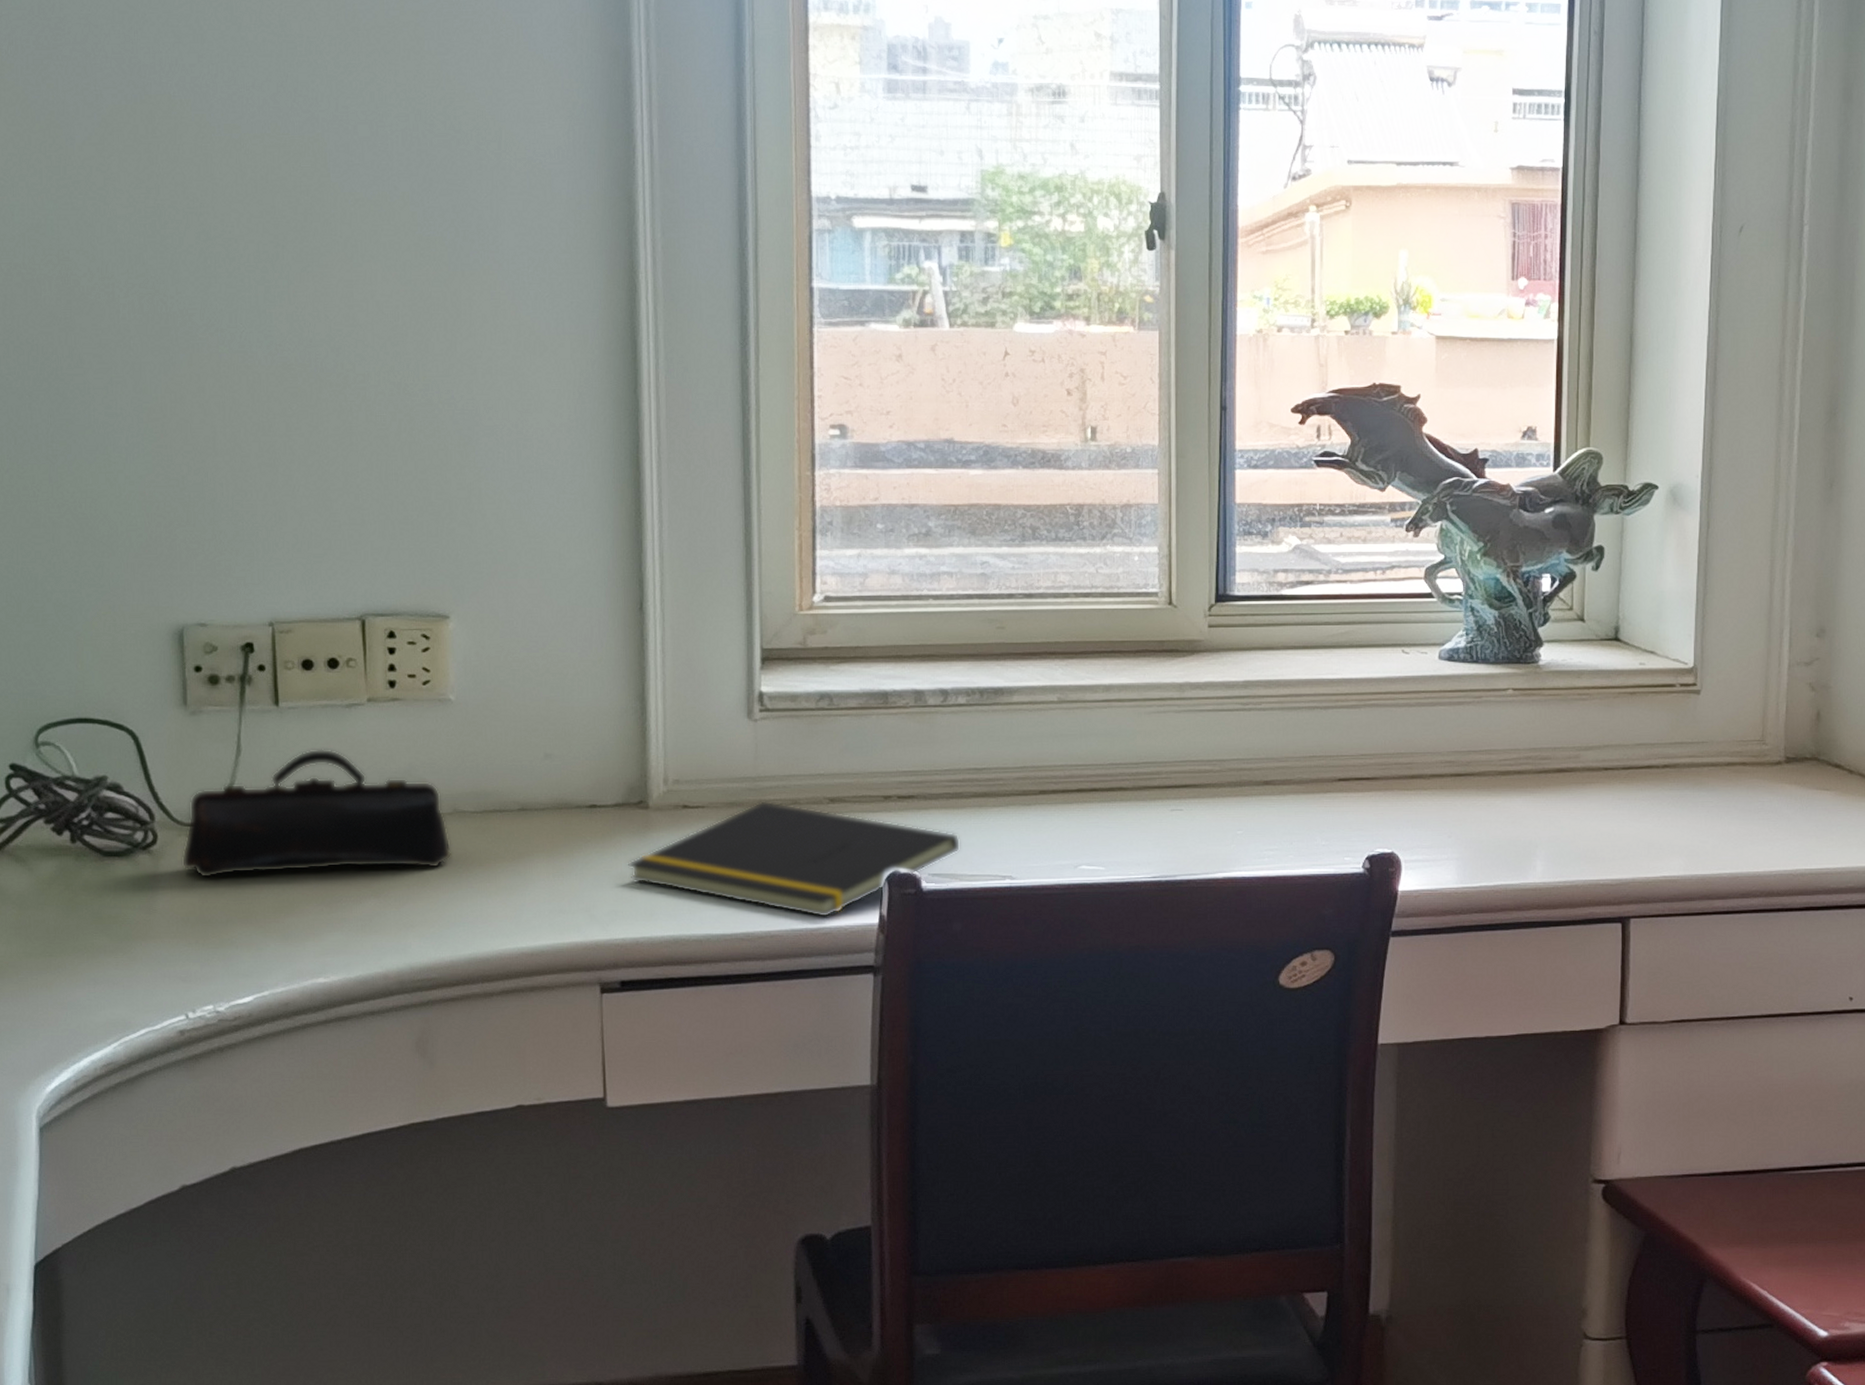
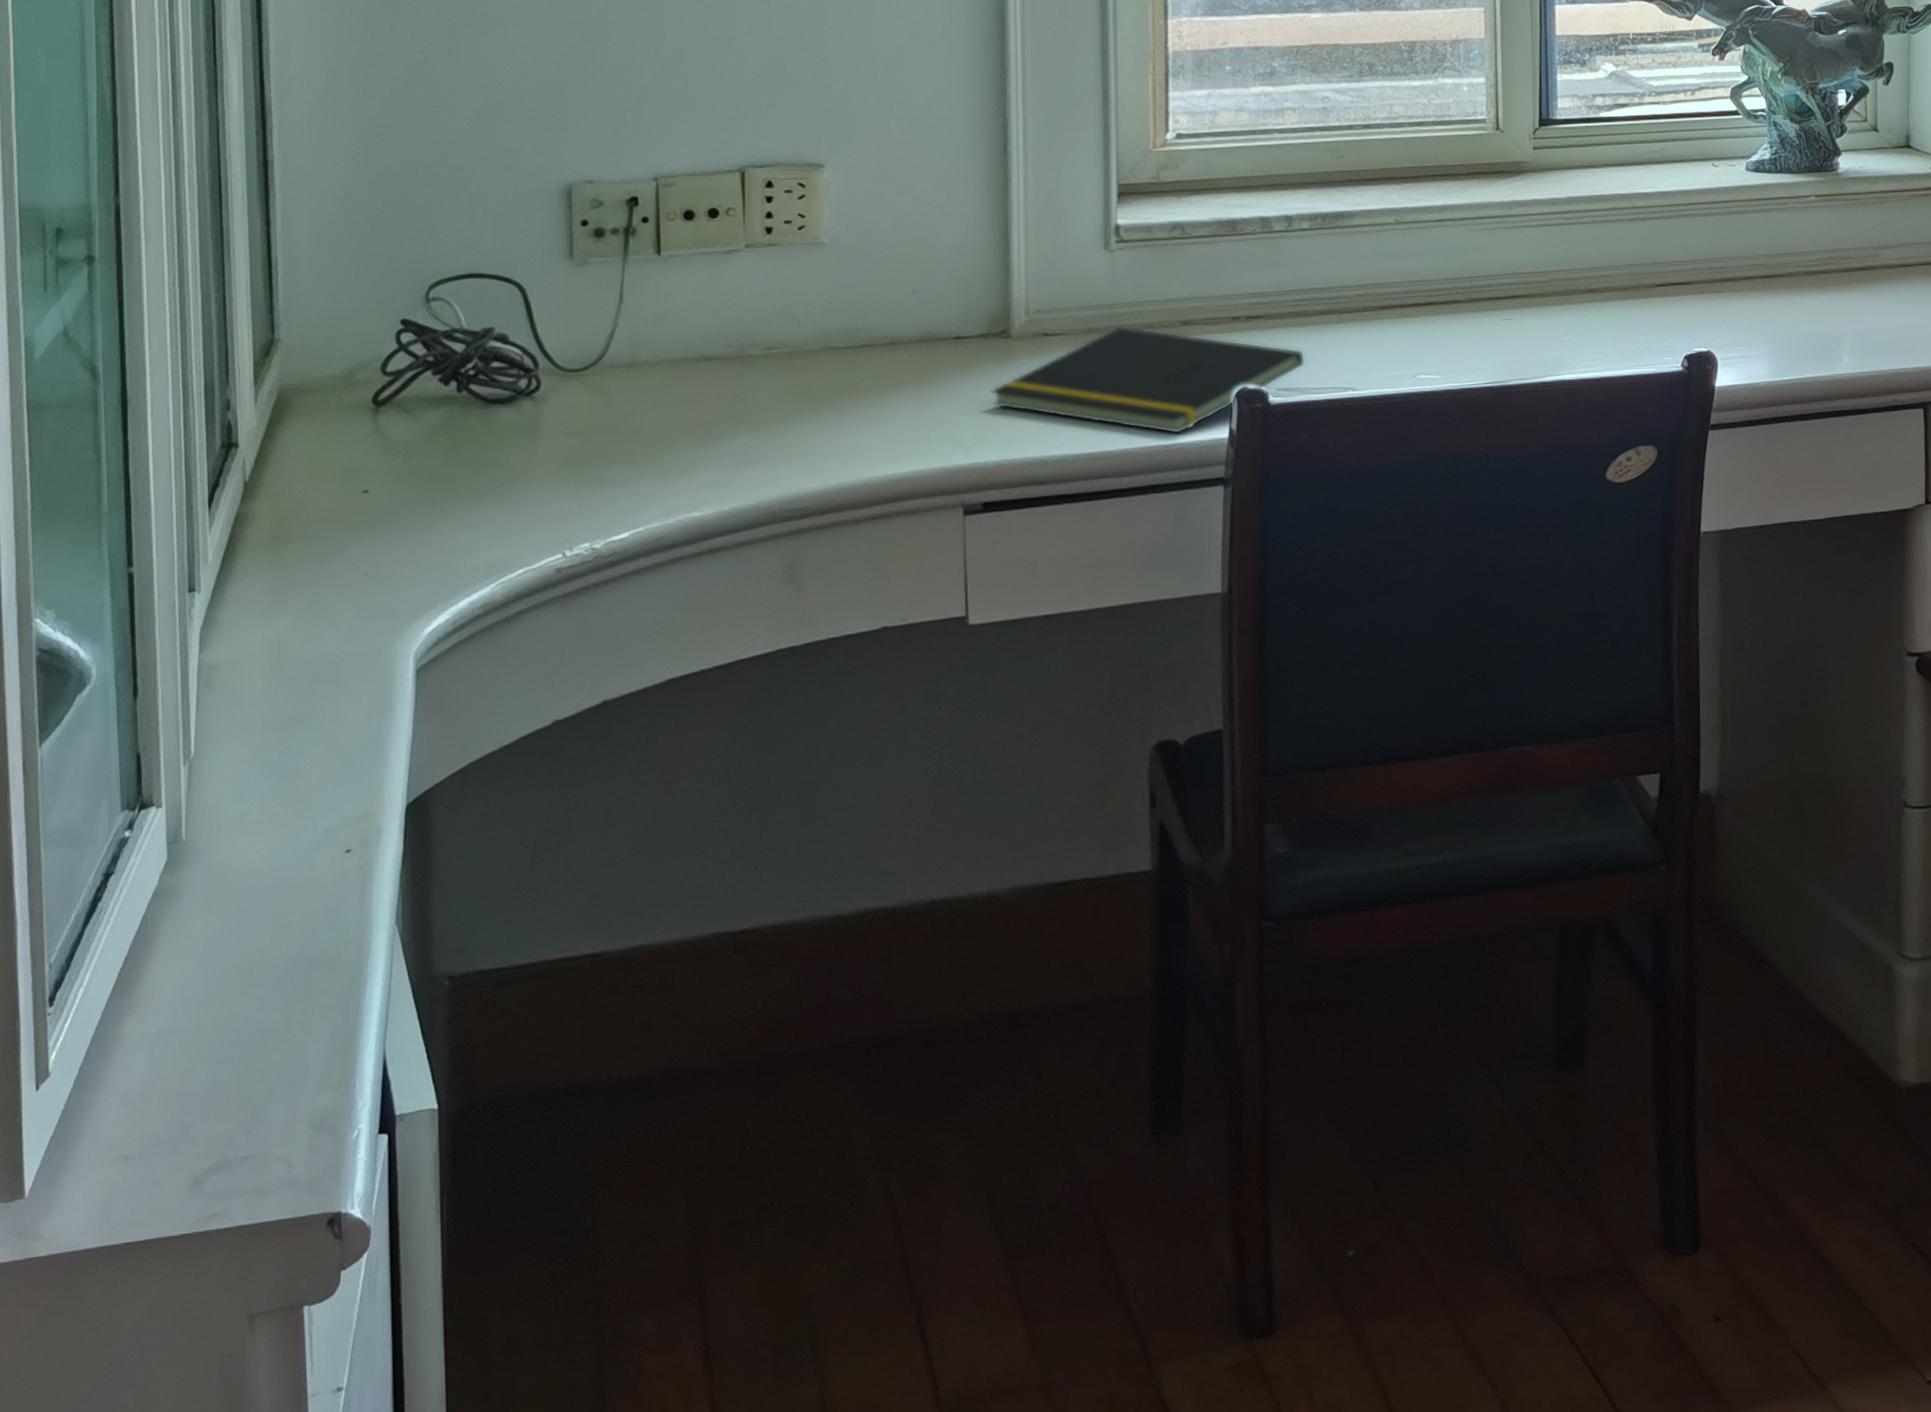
pencil case: present [181,749,452,879] -> none [563,293,823,421]

